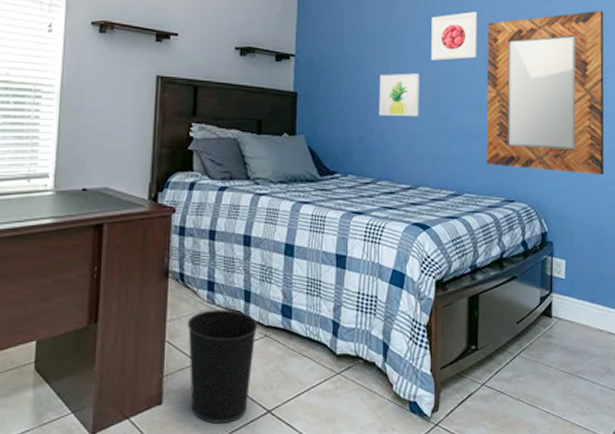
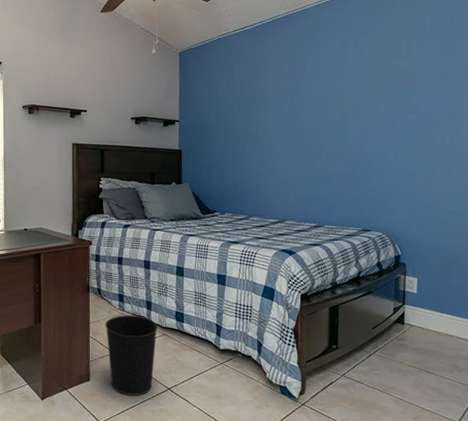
wall art: present [379,73,419,117] -> none [250,129,285,166]
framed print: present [431,12,478,61] -> none [294,74,336,117]
home mirror: present [486,10,604,176] -> none [344,62,458,207]

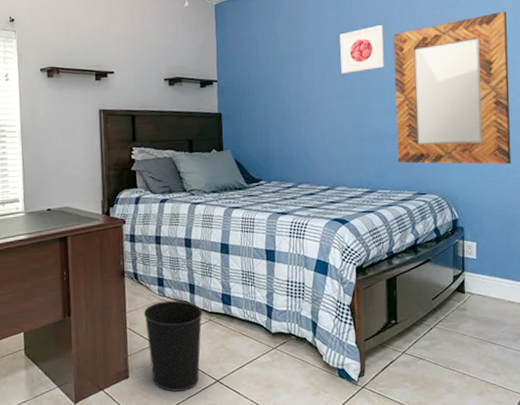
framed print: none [294,74,336,117] -> present [339,25,384,74]
home mirror: none [344,62,458,207] -> present [393,11,512,165]

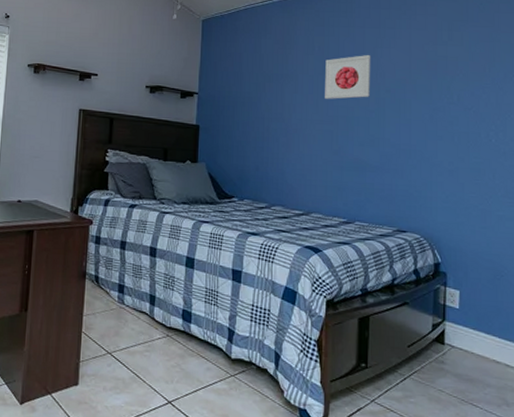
wastebasket: present [143,300,203,392] -> none [100,309,162,408]
home mirror: present [393,11,512,165] -> none [378,53,503,212]

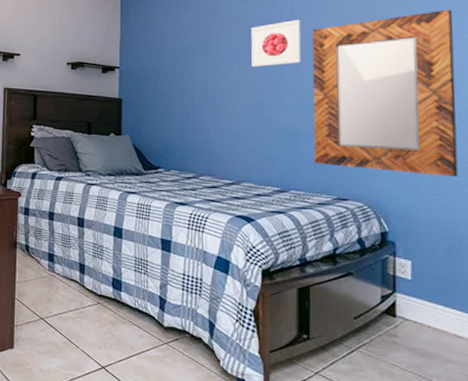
home mirror: none [378,53,503,212] -> present [312,9,459,178]

